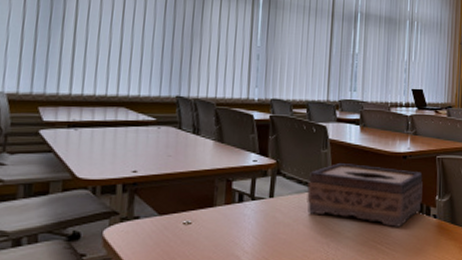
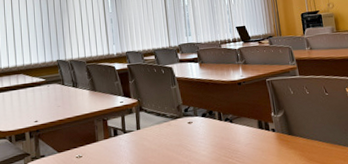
tissue box: present [307,163,423,227] -> none [165,94,260,143]

